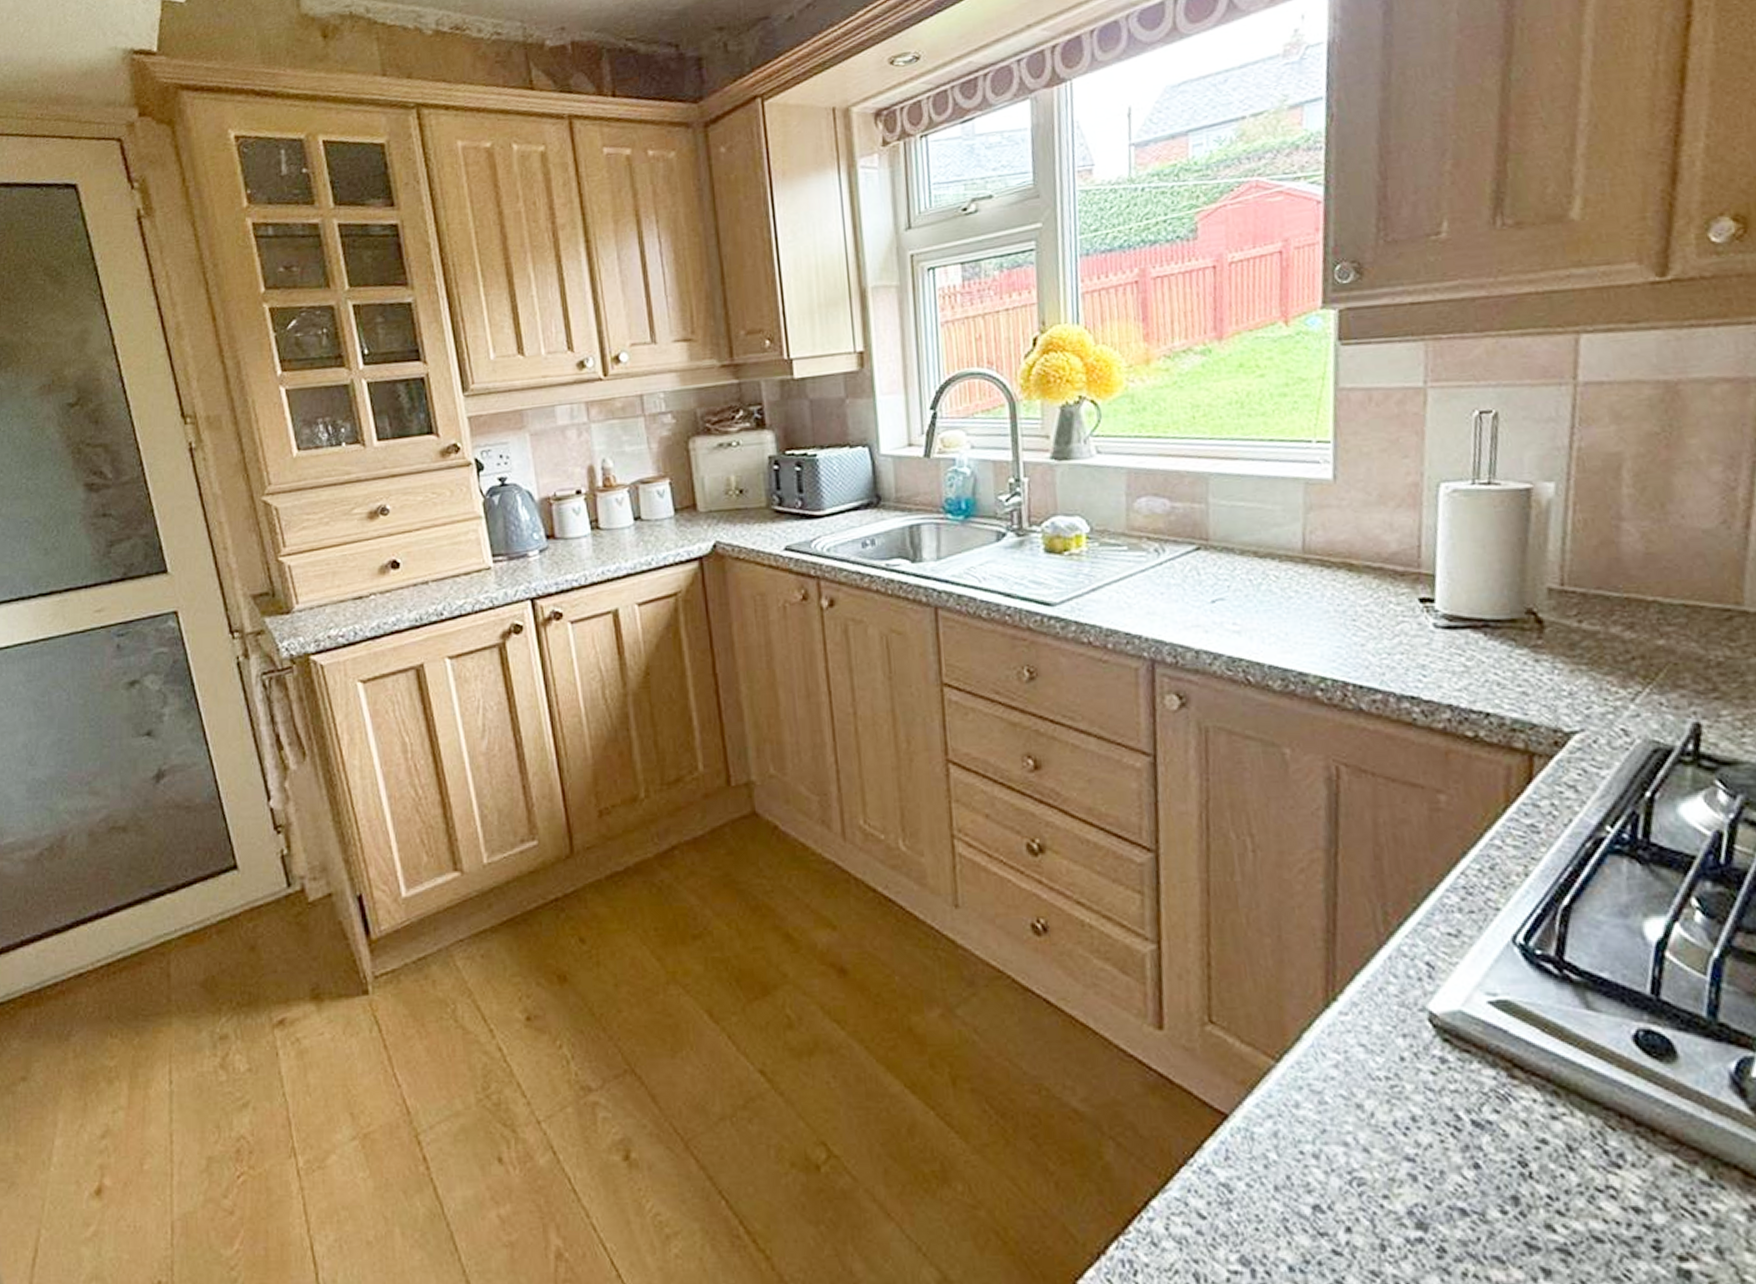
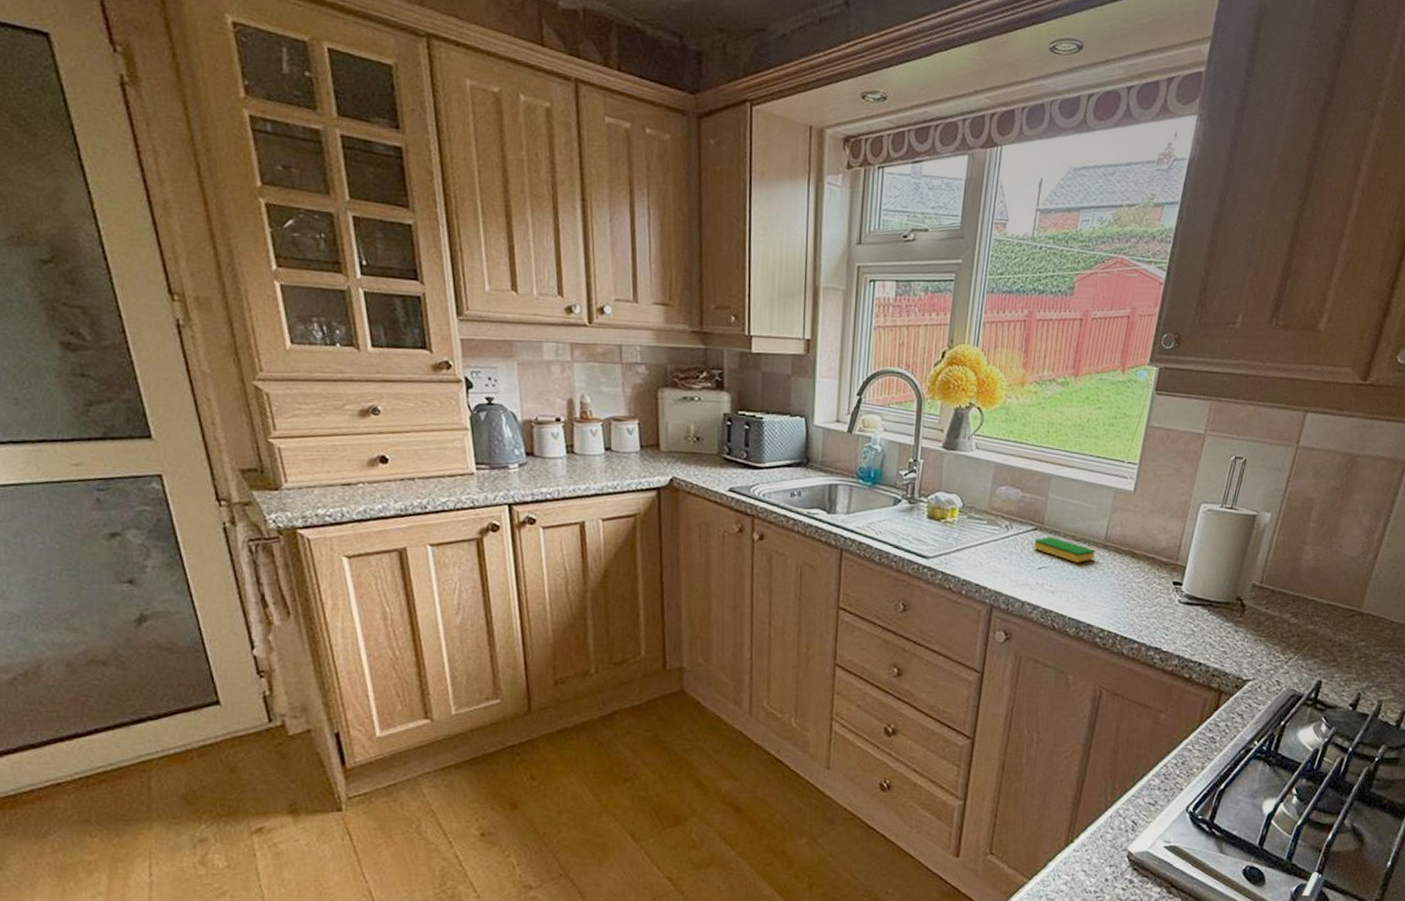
dish sponge: none [1198,555,1292,588] -> present [1033,536,1095,563]

